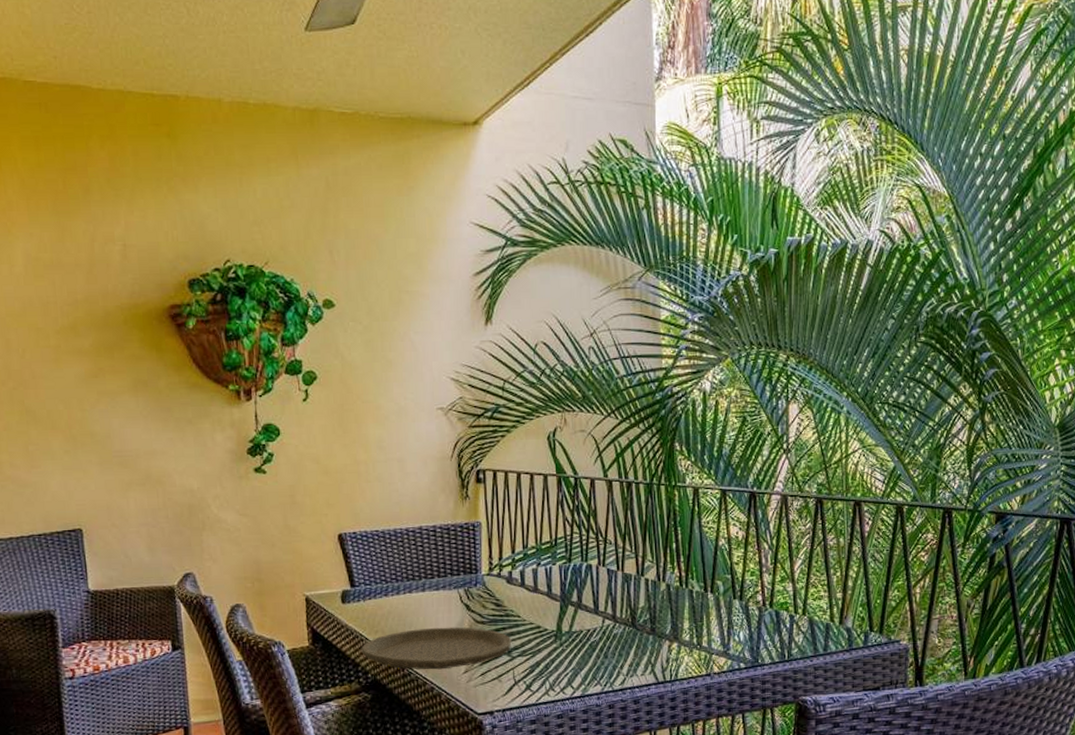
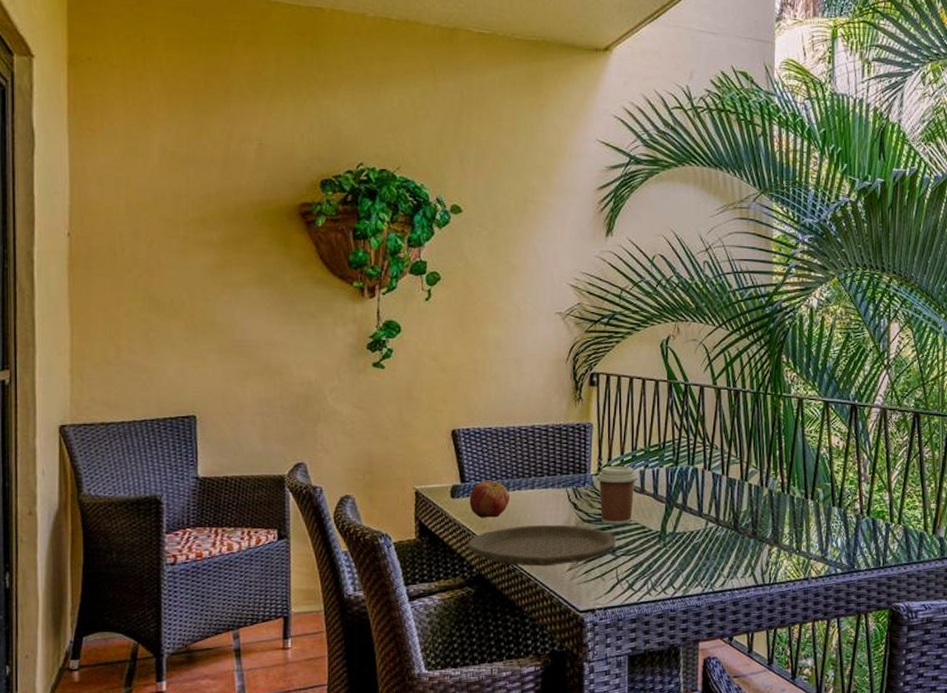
apple: none [360,584,401,622] -> present [469,480,509,518]
coffee cup: none [487,564,531,625] -> present [596,465,639,524]

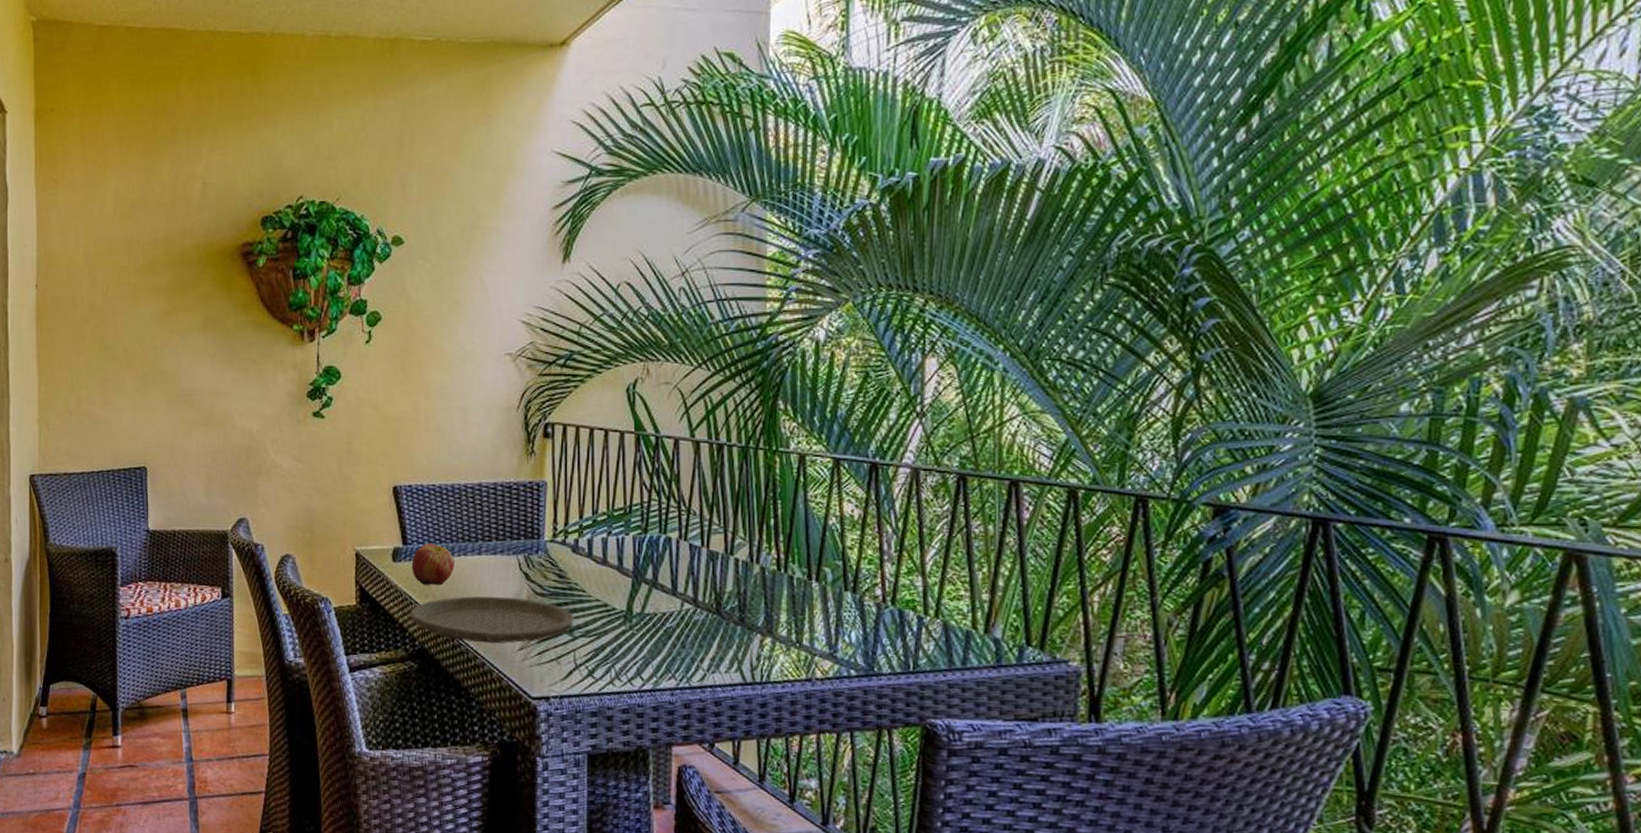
coffee cup: present [596,465,639,524] -> none [551,531,600,601]

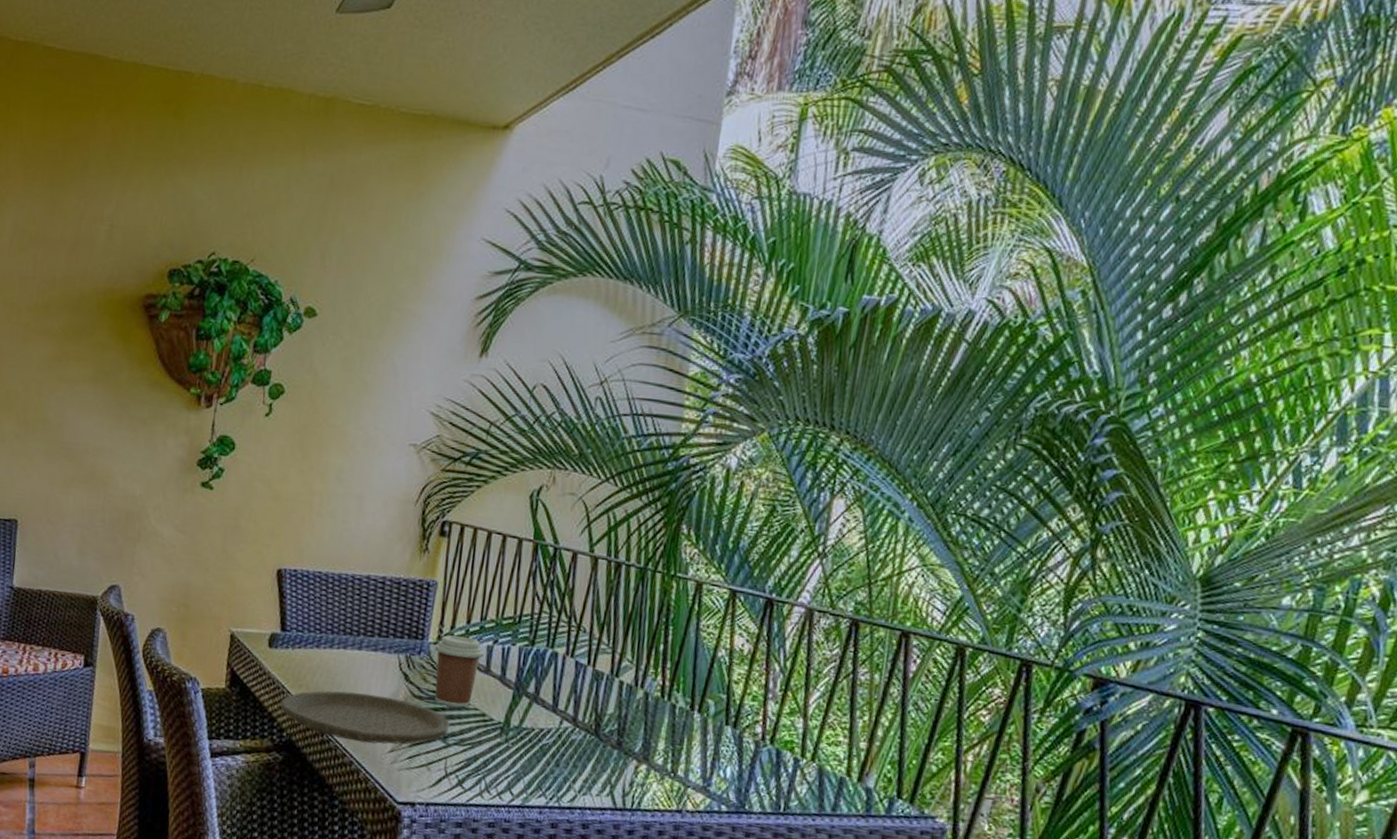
apple: present [411,543,454,585] -> none [287,631,333,677]
coffee cup: none [551,531,600,601] -> present [434,635,485,708]

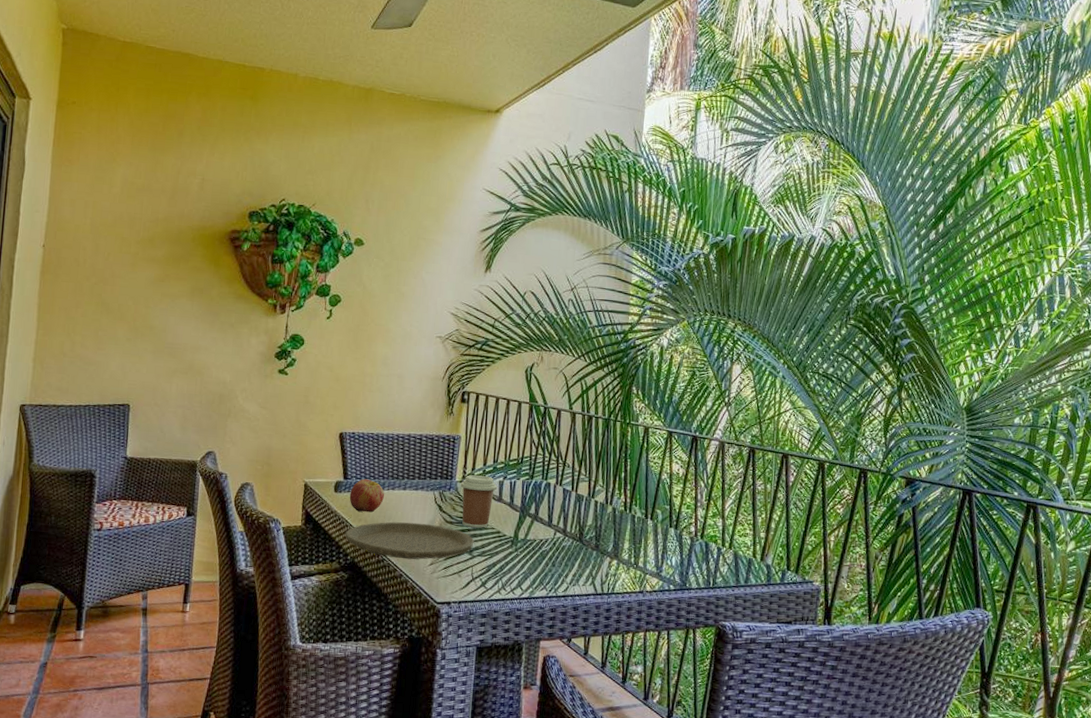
apple: none [287,631,333,677] -> present [349,478,384,513]

